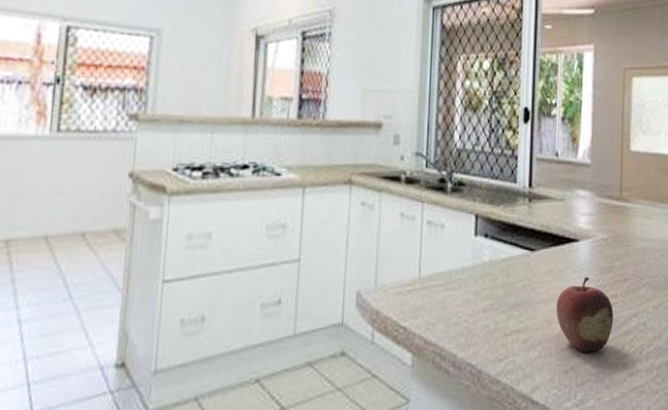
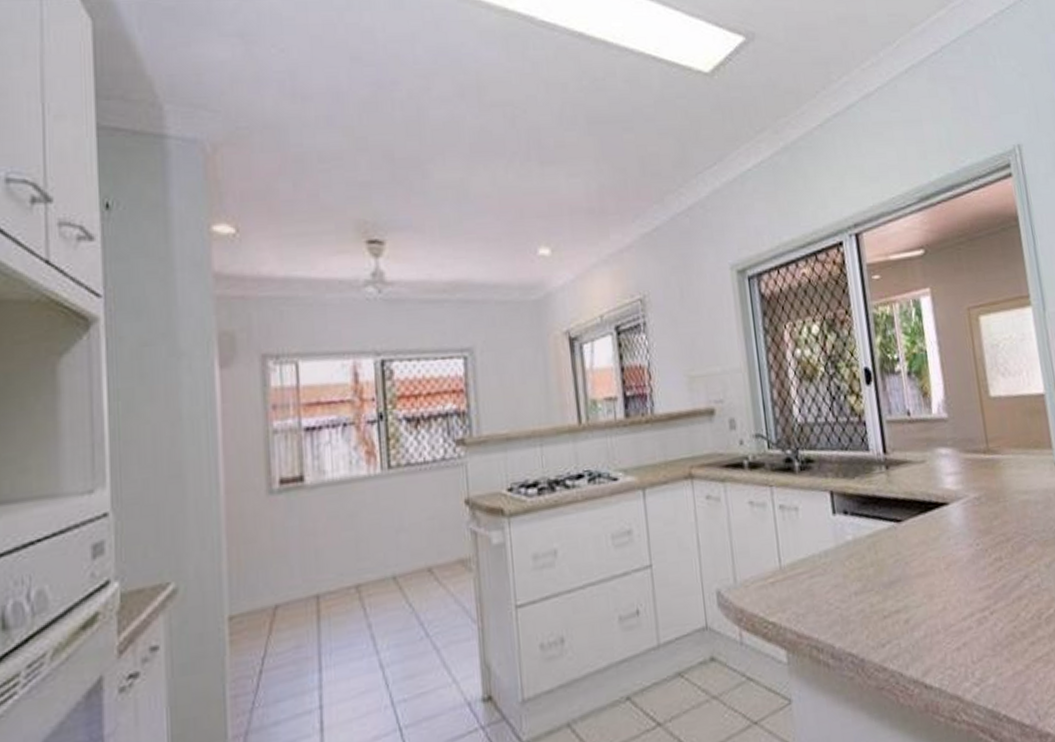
fruit: present [556,276,614,353] -> none [935,541,1003,626]

